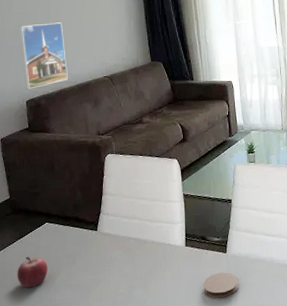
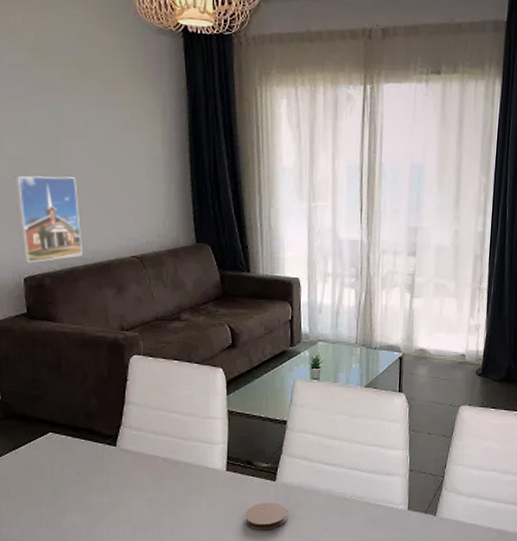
fruit: present [17,256,48,288] -> none [10,470,52,508]

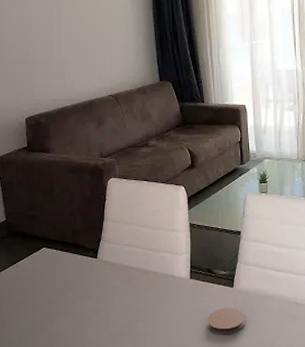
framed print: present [14,175,82,263] -> none [19,35,70,106]

